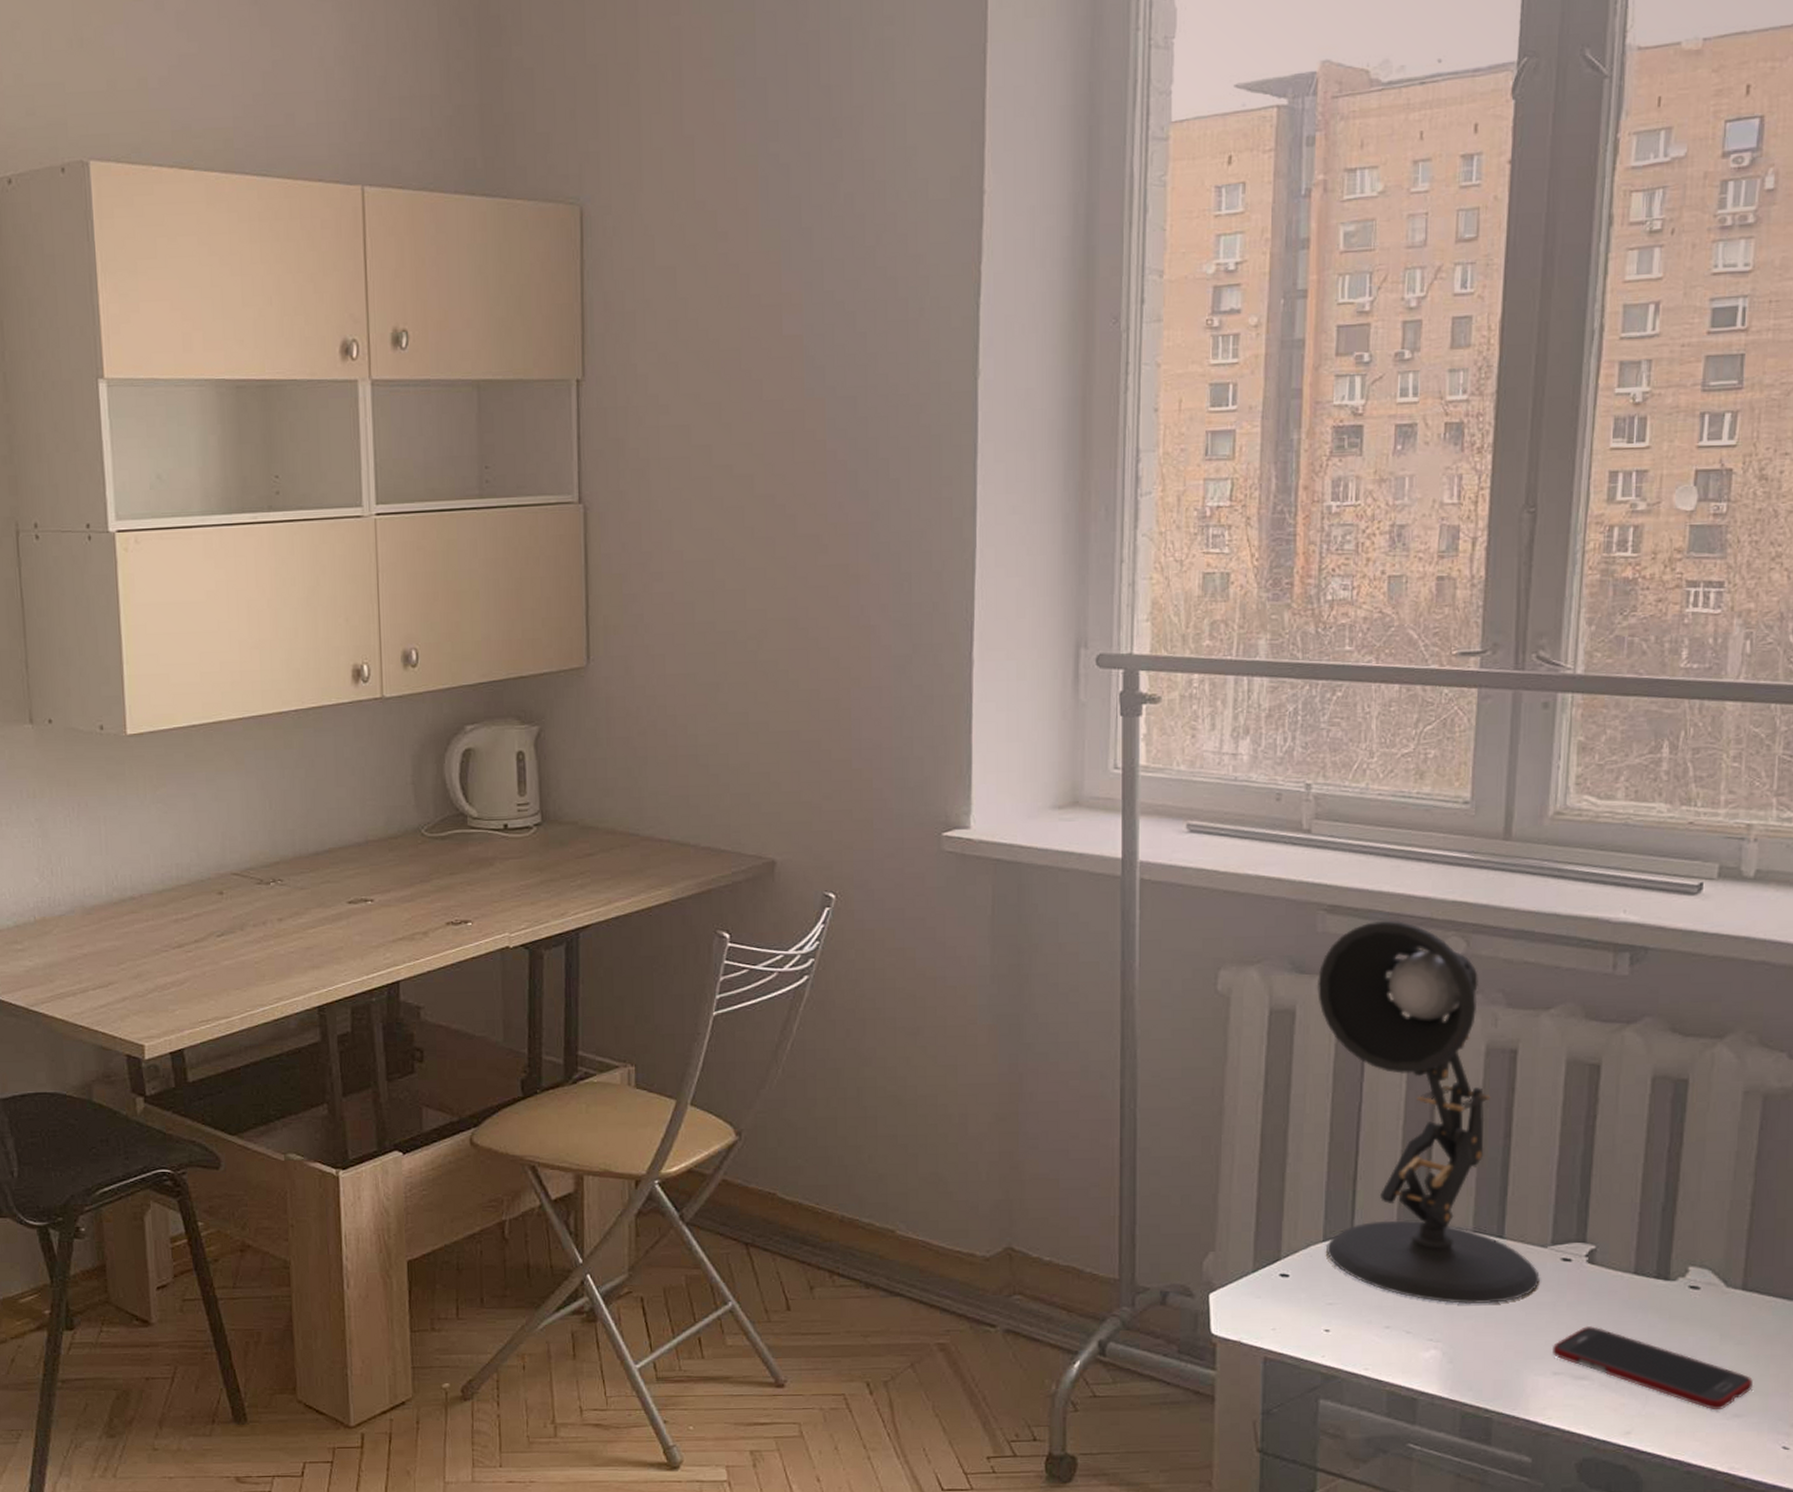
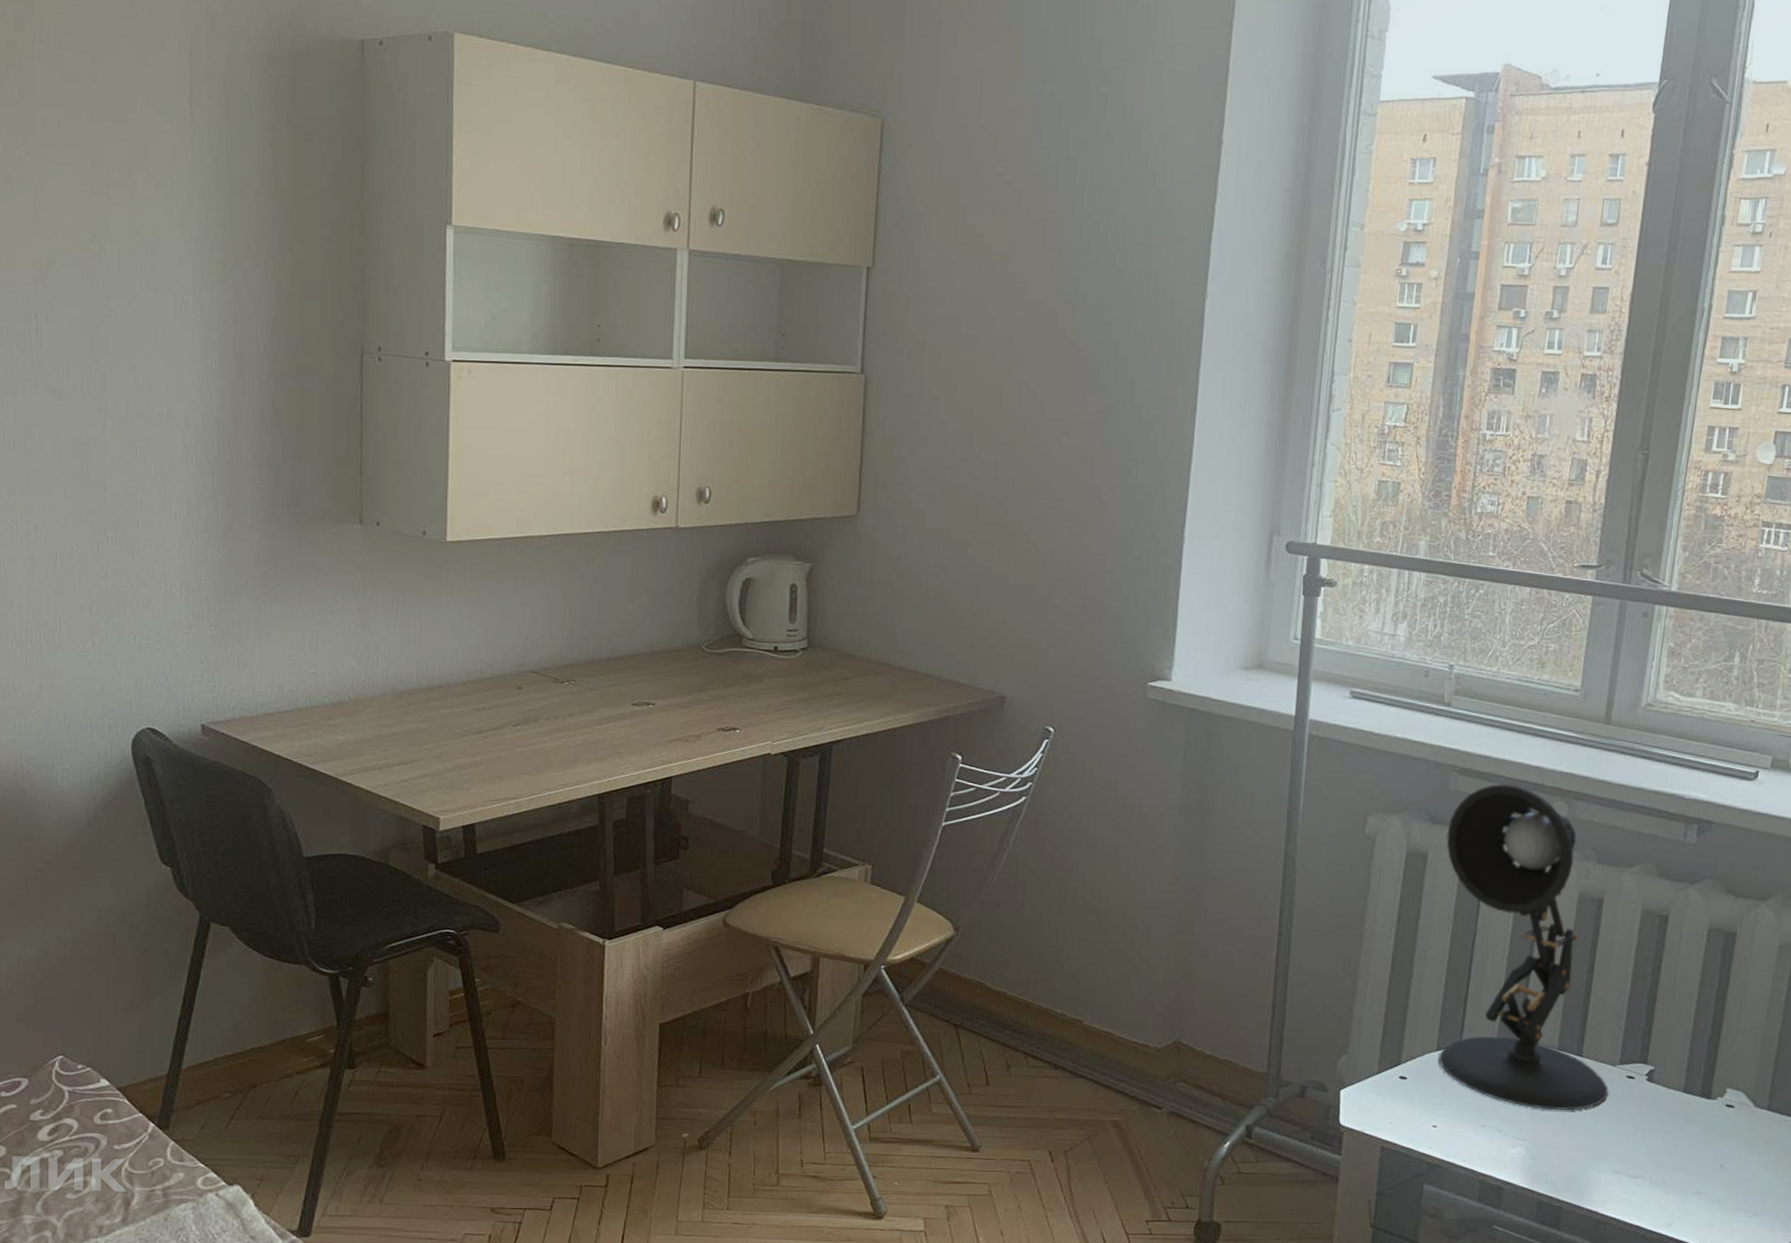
cell phone: present [1553,1326,1754,1411] -> none [1614,1134,1771,1209]

